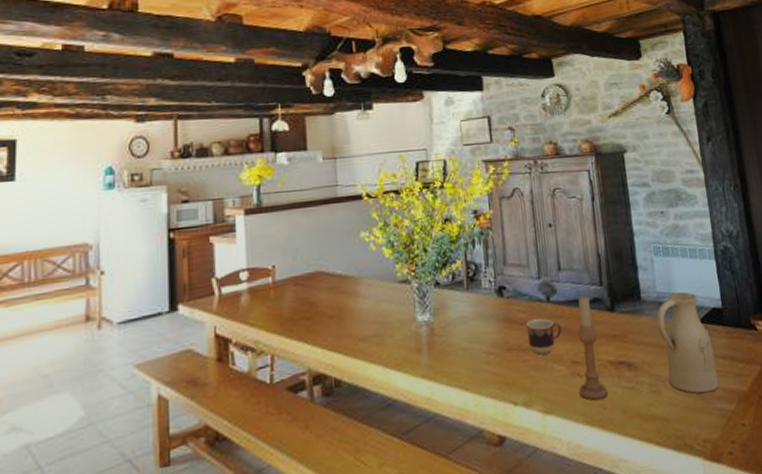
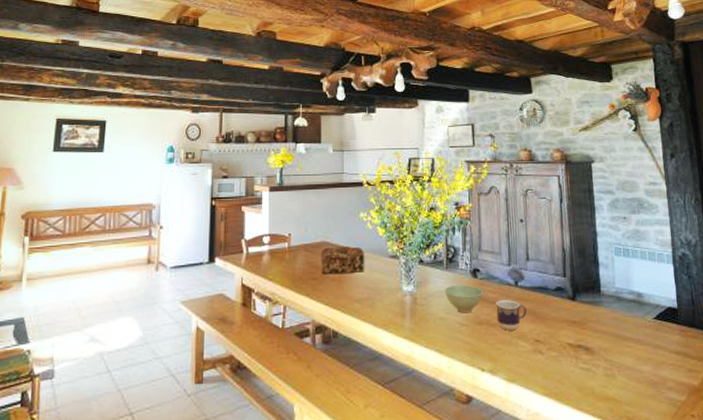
bread loaf: none [314,274,370,311] -> present [320,246,365,274]
bowl: none [466,306,512,340] -> present [444,284,484,314]
candlestick: present [578,296,609,401] -> none [540,284,566,376]
ceramic pitcher: present [656,291,720,394] -> none [614,289,671,383]

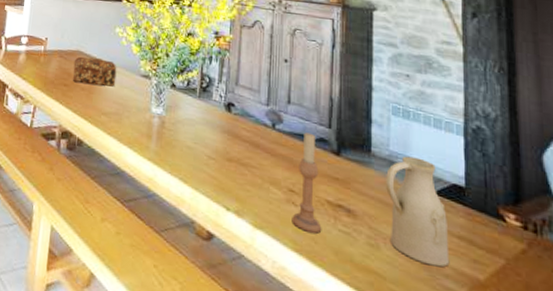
bowl: present [444,284,484,314] -> none [194,115,237,148]
cup: present [496,300,526,331] -> none [248,140,282,175]
candlestick: none [540,284,566,376] -> present [292,132,322,234]
ceramic pitcher: none [614,289,671,383] -> present [386,156,450,268]

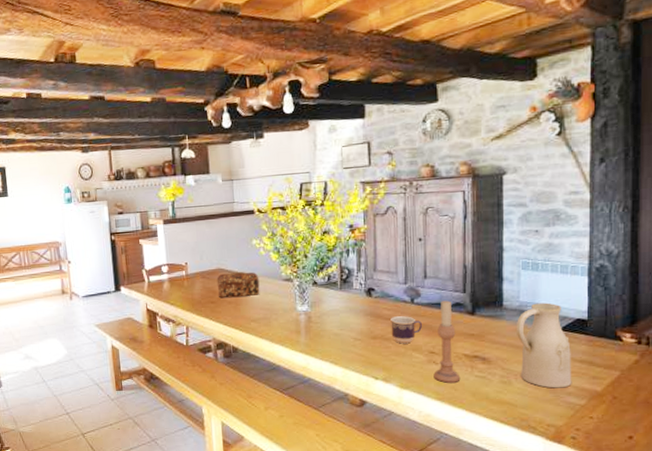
cup: none [248,140,282,175] -> present [391,316,422,344]

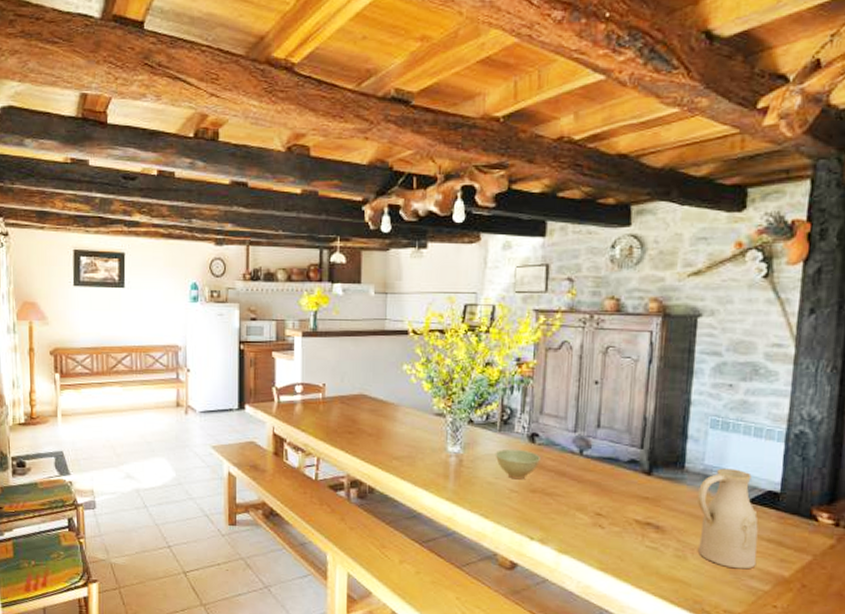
bread loaf: present [216,272,260,297] -> none [357,400,407,429]
bowl: none [338,303,379,329] -> present [495,448,542,480]
cup: present [391,316,422,344] -> none [553,469,590,502]
candlestick: present [433,300,461,383] -> none [598,455,629,552]

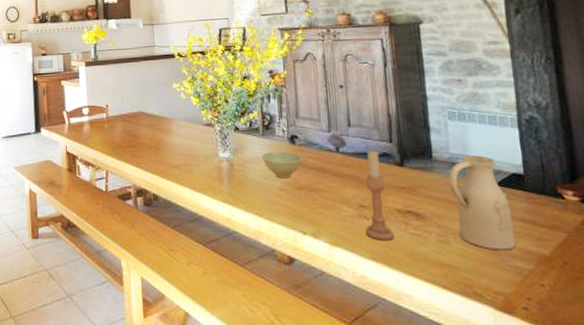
candlestick: none [598,455,629,552] -> present [365,150,395,240]

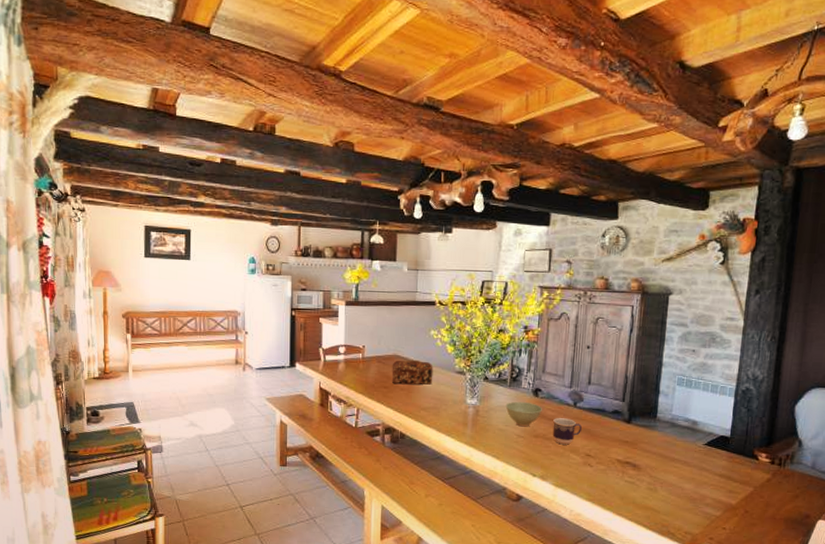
bread loaf: none [137,116,181,141] -> present [391,360,433,385]
cup: none [316,166,349,196] -> present [552,418,582,445]
candlestick: present [365,150,395,240] -> none [587,407,612,486]
ceramic pitcher: present [449,155,516,250] -> none [666,417,713,499]

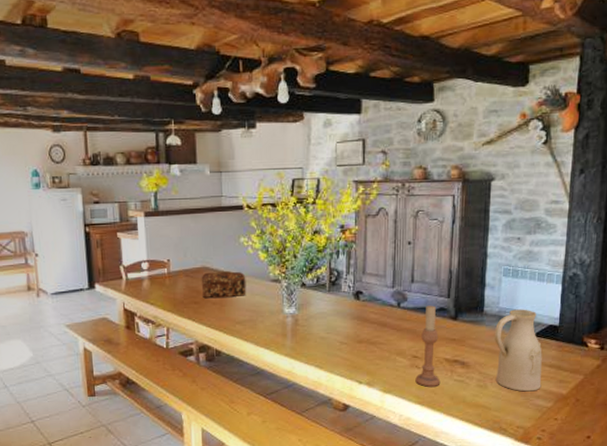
bowl: present [505,401,543,427] -> none [326,306,366,333]
cup: present [552,418,582,445] -> none [377,320,407,348]
candlestick: none [587,407,612,486] -> present [415,305,441,387]
ceramic pitcher: none [666,417,713,499] -> present [495,309,543,392]

